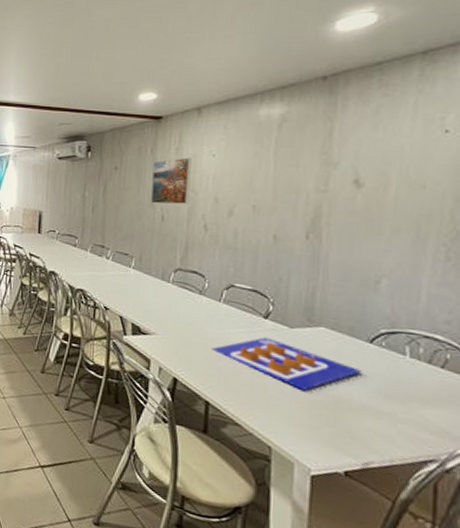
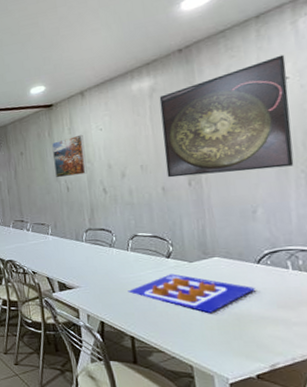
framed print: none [282,103,449,237] -> present [159,54,294,178]

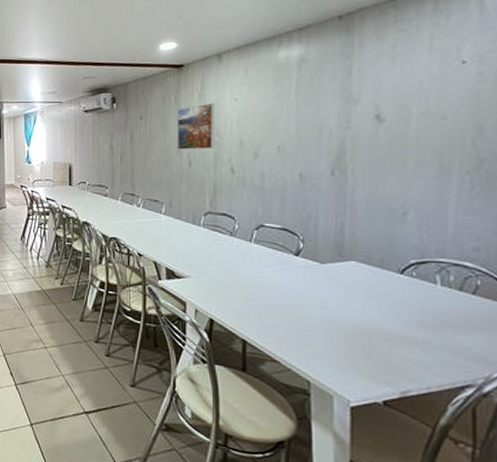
poster: present [128,274,255,313] -> none [245,274,394,324]
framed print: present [159,54,294,178] -> none [307,34,464,166]

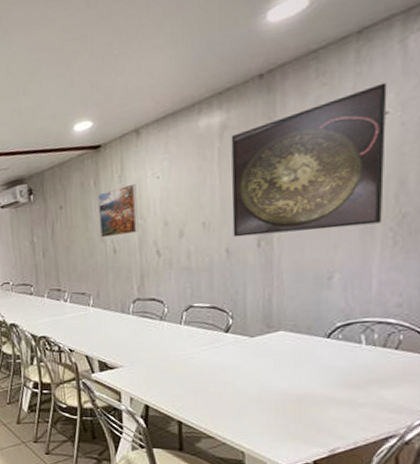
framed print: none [307,34,464,166] -> present [231,82,387,238]

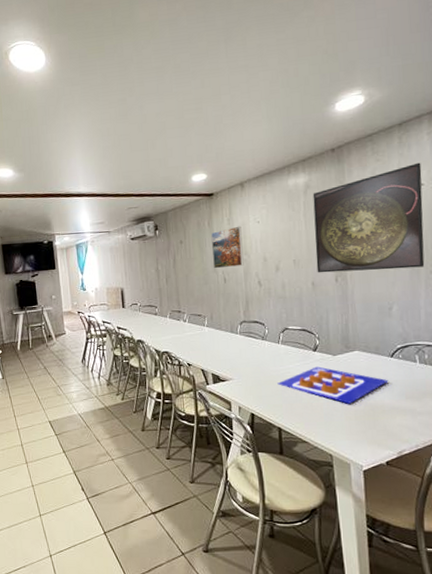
poster: none [178,350,322,394] -> present [277,366,388,404]

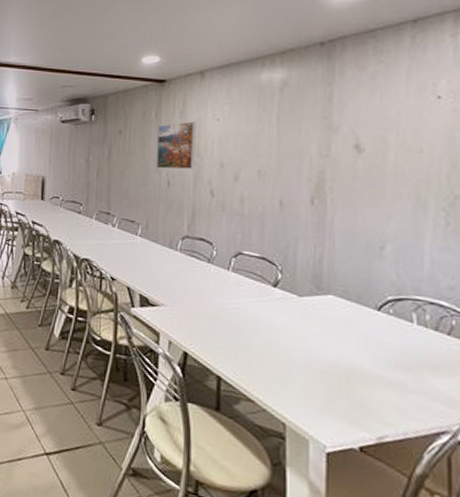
poster: present [277,366,388,404] -> none [222,306,372,362]
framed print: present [312,162,425,273] -> none [287,69,440,201]

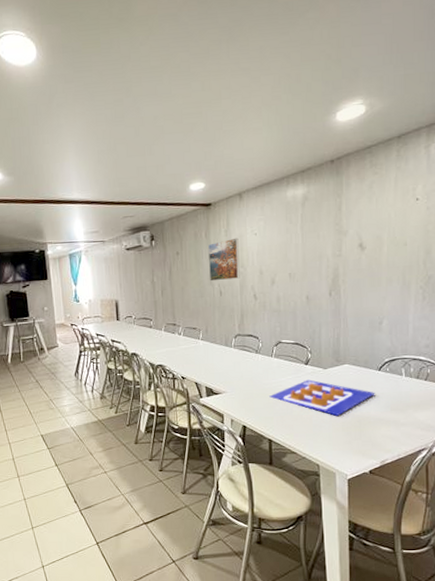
poster: none [222,306,372,362] -> present [269,379,375,416]

